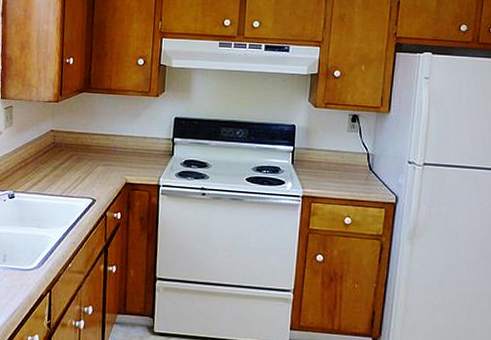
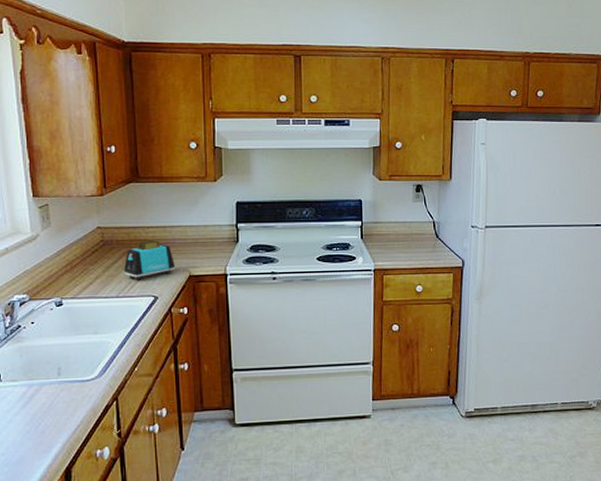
toaster: none [69,145,114,183] -> present [124,239,175,281]

